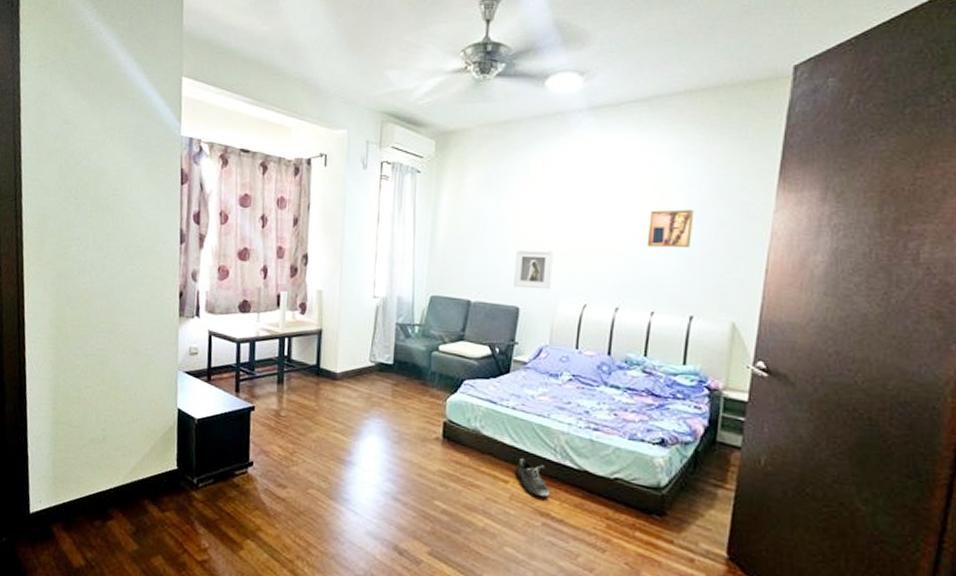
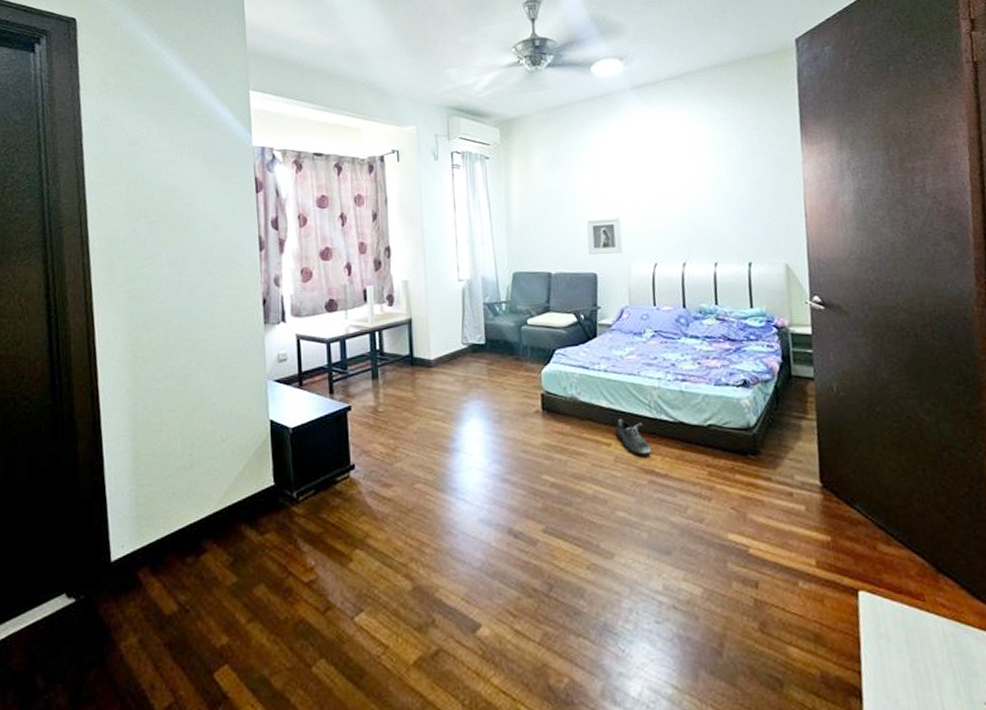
wall art: present [647,209,694,248] -> none [699,168,738,205]

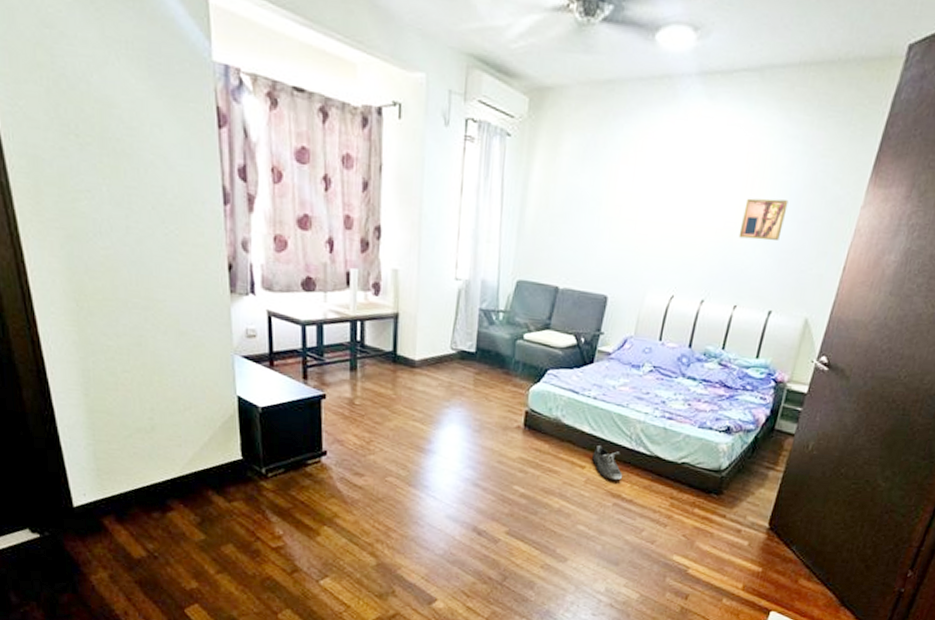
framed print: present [586,217,623,255] -> none [604,233,647,279]
wall art: none [699,168,738,205] -> present [738,198,789,241]

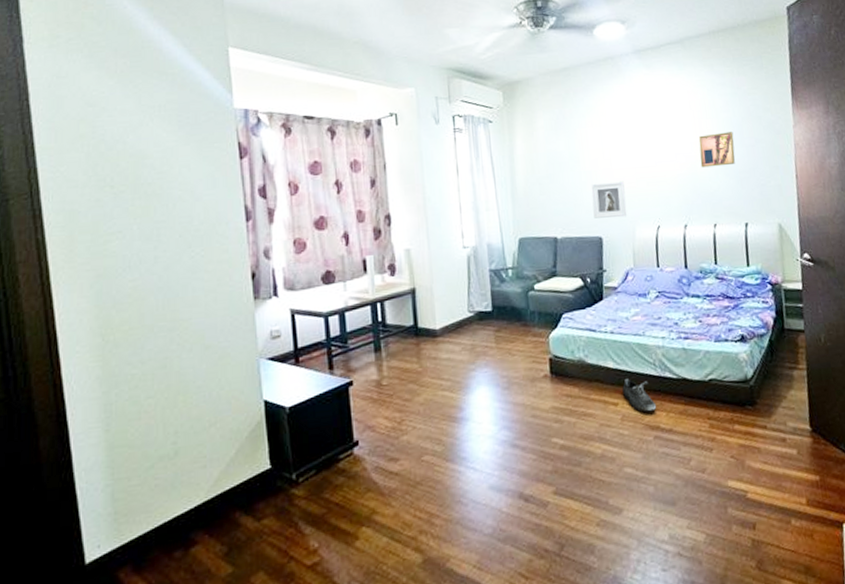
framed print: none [604,233,647,279] -> present [591,181,627,219]

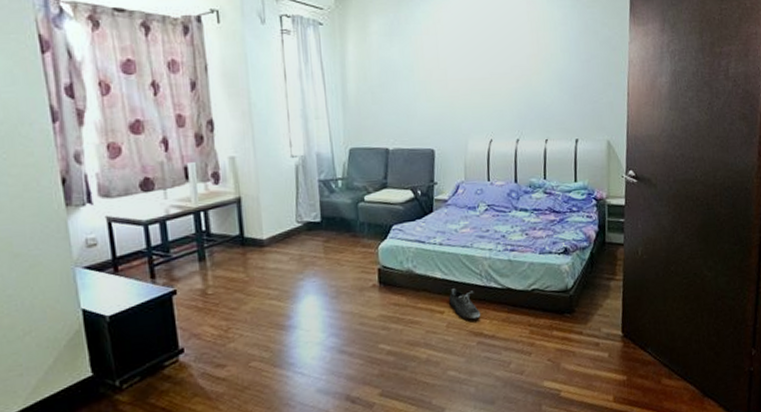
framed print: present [591,181,627,219] -> none [424,93,460,131]
wall art: present [698,132,735,168] -> none [535,46,571,82]

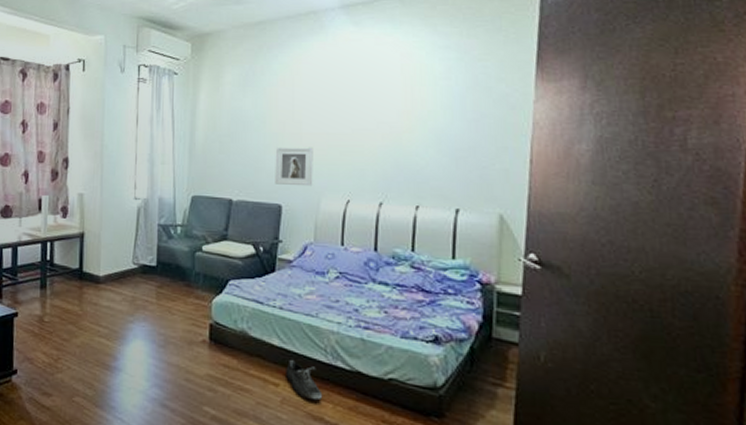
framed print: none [424,93,460,131] -> present [275,147,313,187]

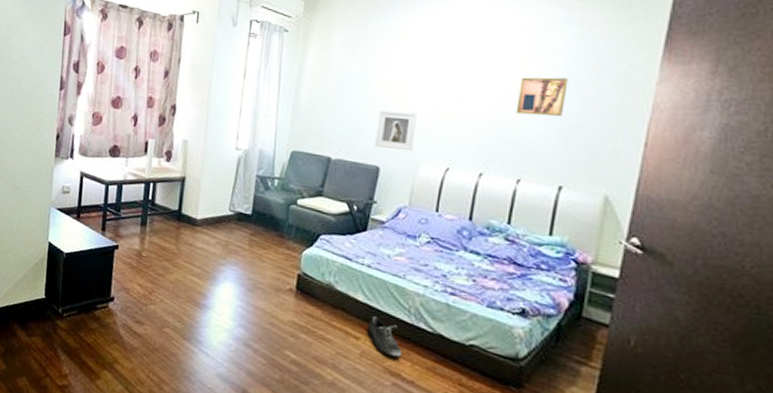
wall art: none [407,103,453,141] -> present [515,77,569,117]

